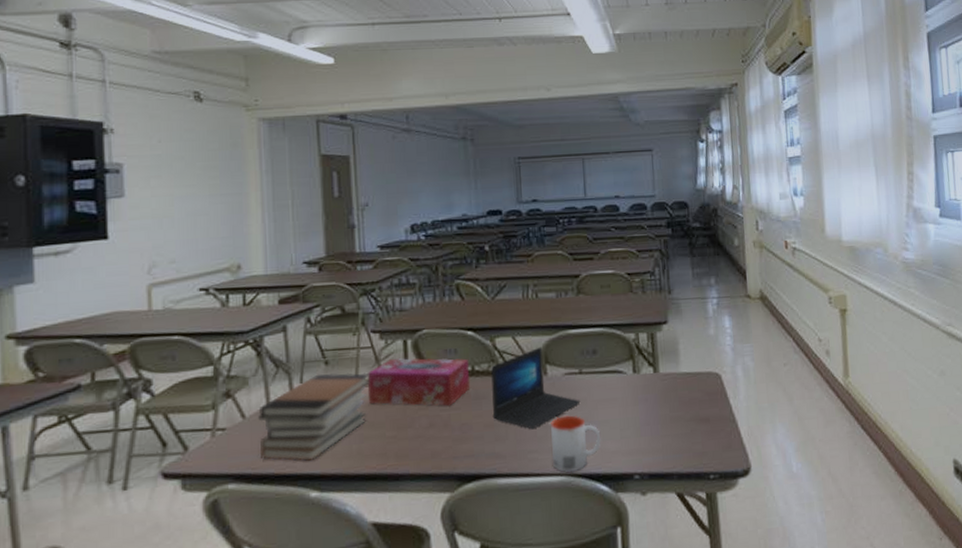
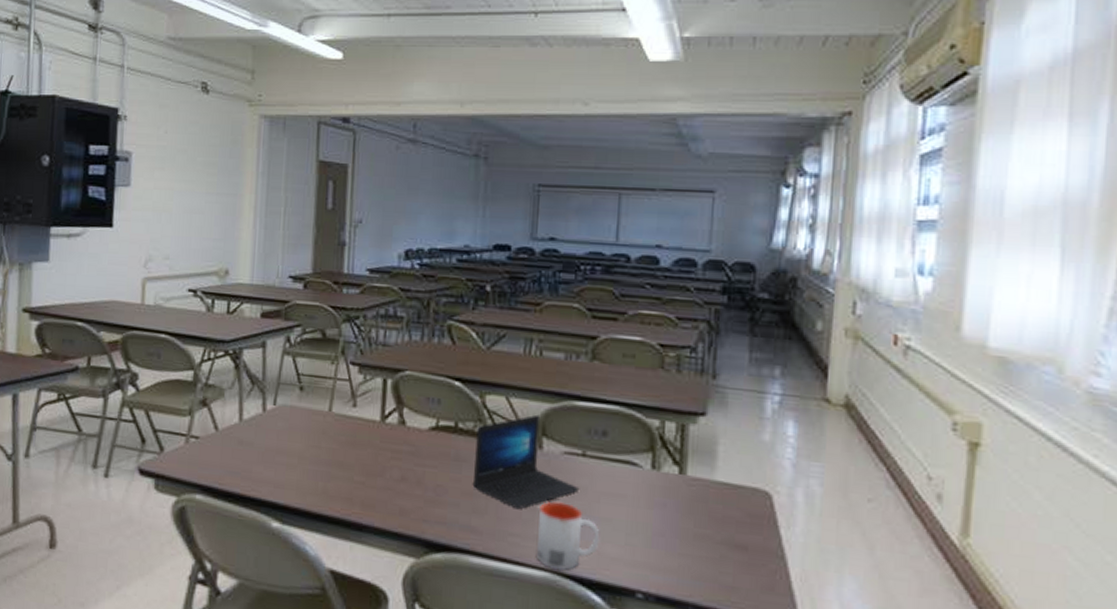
book stack: present [258,372,370,461] -> none [229,399,344,489]
tissue box: present [367,357,470,406] -> none [340,396,452,462]

